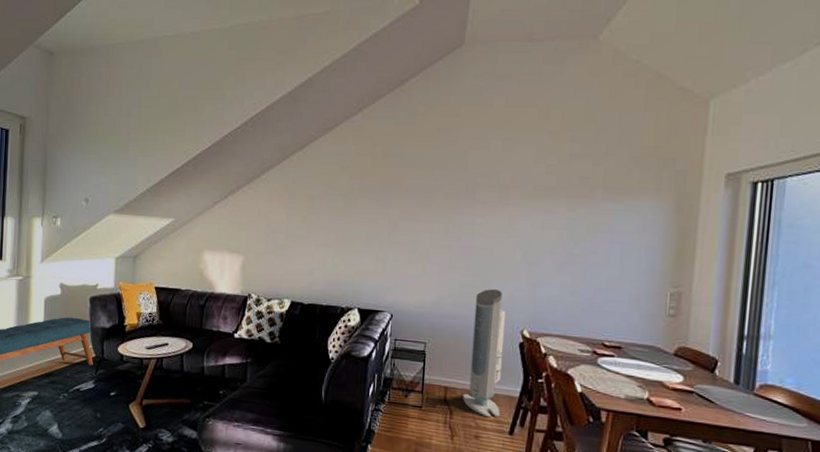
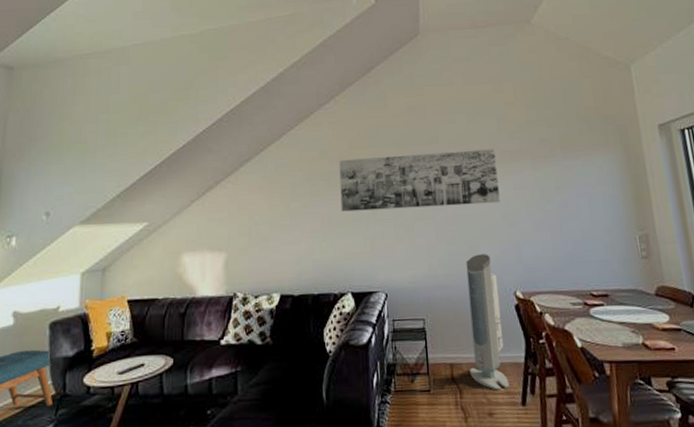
wall art: none [357,177,527,240] -> present [339,149,500,212]

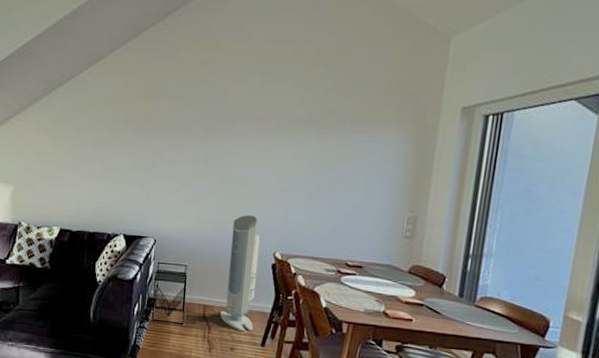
wall art: present [339,149,500,212] -> none [122,109,282,169]

